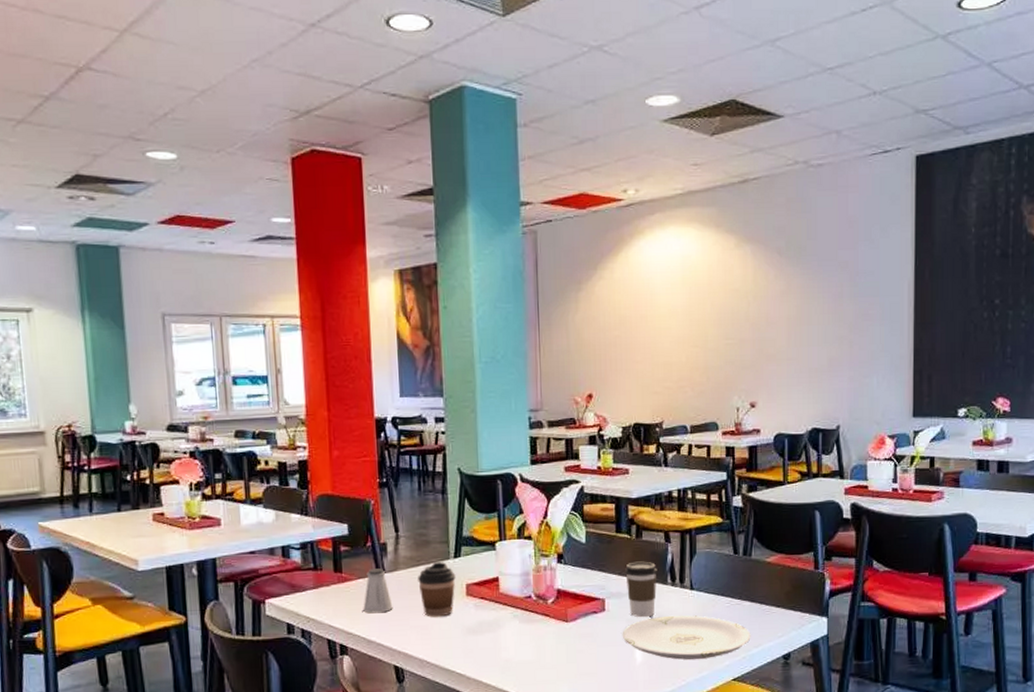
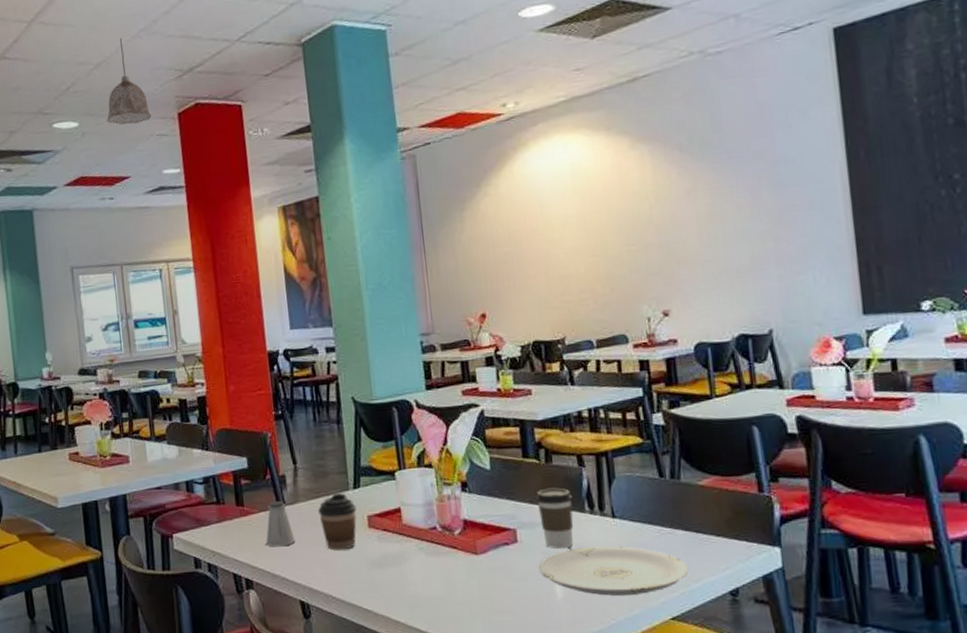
pendant lamp: none [210,65,262,164] -> present [107,38,152,125]

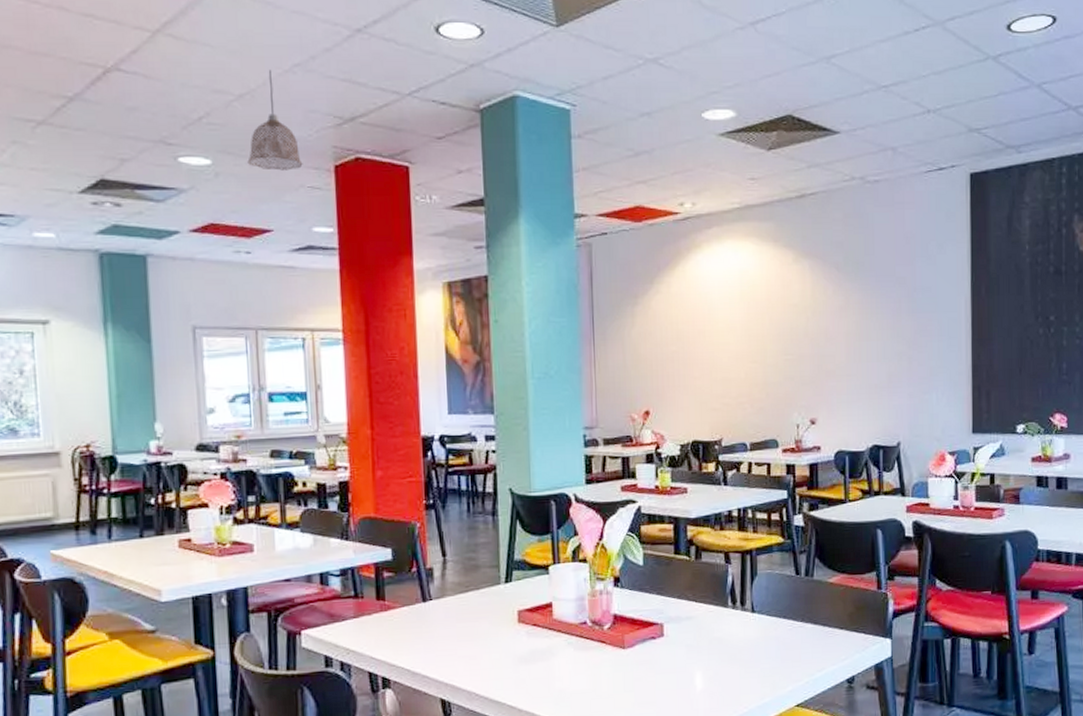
saltshaker: present [266,501,296,547] -> none [407,595,440,644]
coffee cup: present [318,493,357,550] -> none [466,587,507,646]
coffee cup: present [536,487,574,550] -> none [684,583,718,643]
plate: present [538,546,689,596] -> none [681,639,814,686]

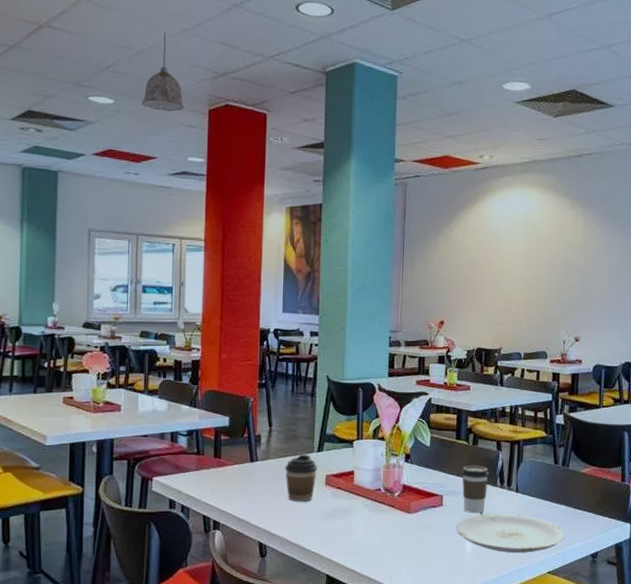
coffee cup: none [466,587,507,646] -> present [285,454,318,502]
plate: none [681,639,814,686] -> present [455,513,565,553]
coffee cup: none [684,583,718,643] -> present [462,465,489,514]

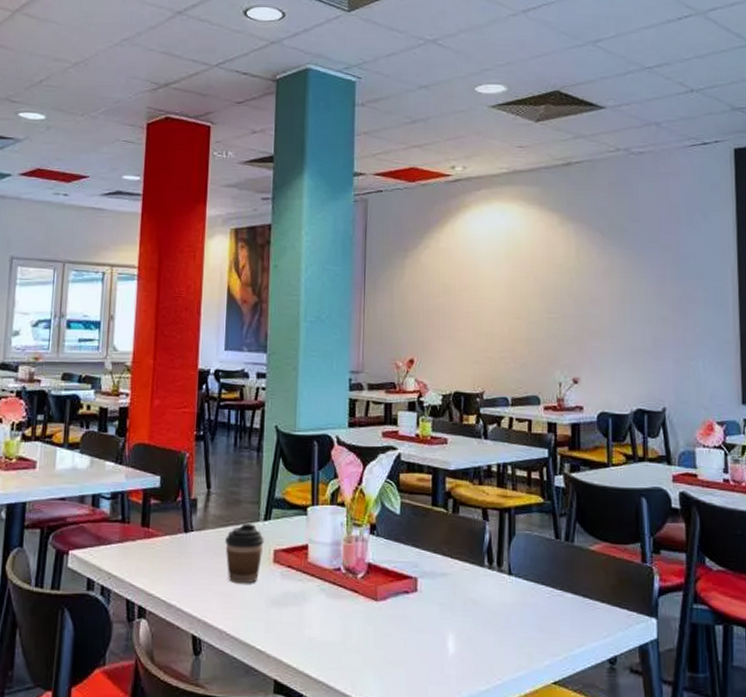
pendant lamp: present [141,32,184,112] -> none [75,43,121,126]
plate: present [455,513,565,553] -> none [434,602,573,656]
coffee cup: present [462,465,489,514] -> none [440,539,474,603]

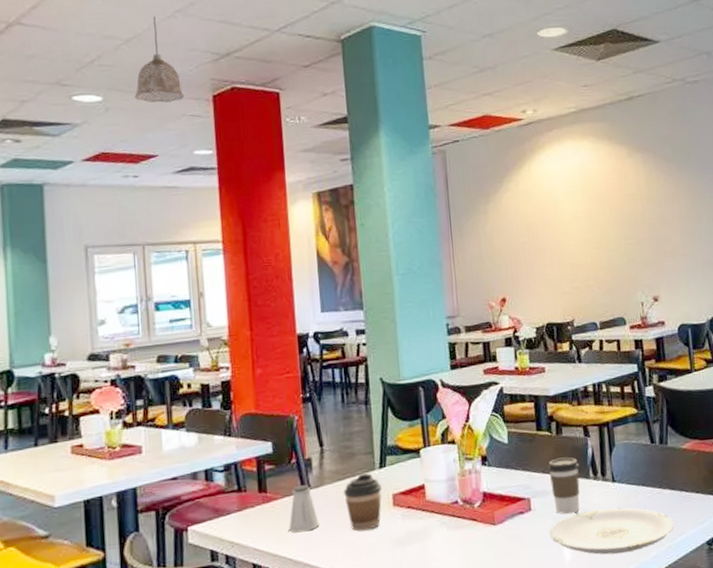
pendant lamp: none [75,43,121,126] -> present [134,16,184,103]
saltshaker: none [166,526,197,575] -> present [289,485,320,533]
plate: none [434,602,573,656] -> present [549,507,675,555]
coffee cup: none [440,539,474,603] -> present [548,457,580,515]

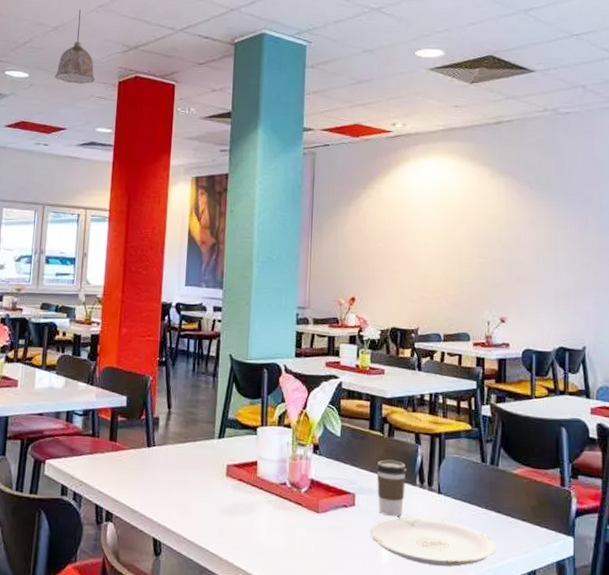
saltshaker: present [289,485,320,533] -> none [131,441,159,485]
coffee cup: present [344,473,382,531] -> none [183,440,218,494]

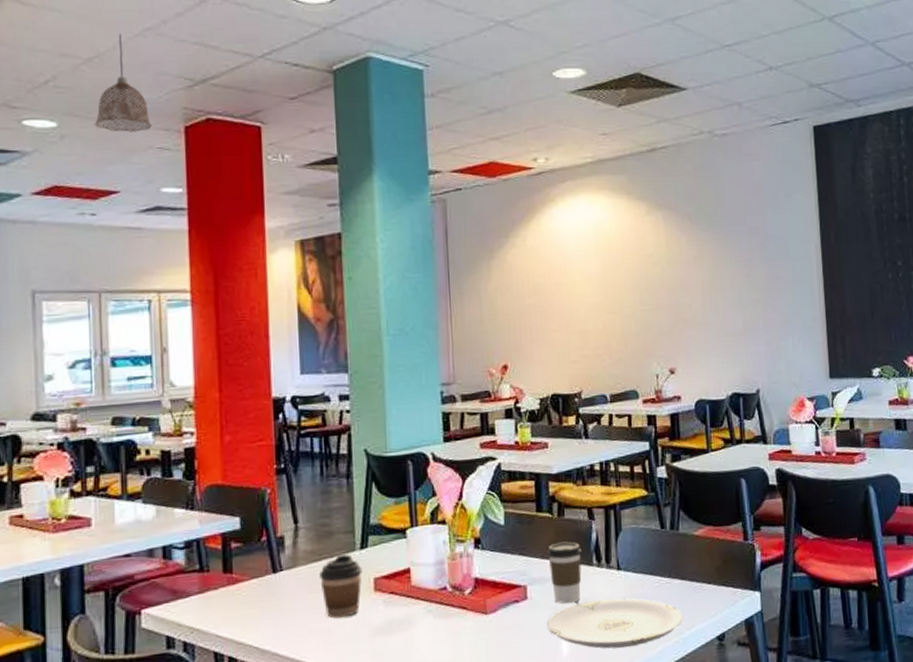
coffee cup: none [183,440,218,494] -> present [319,554,362,618]

